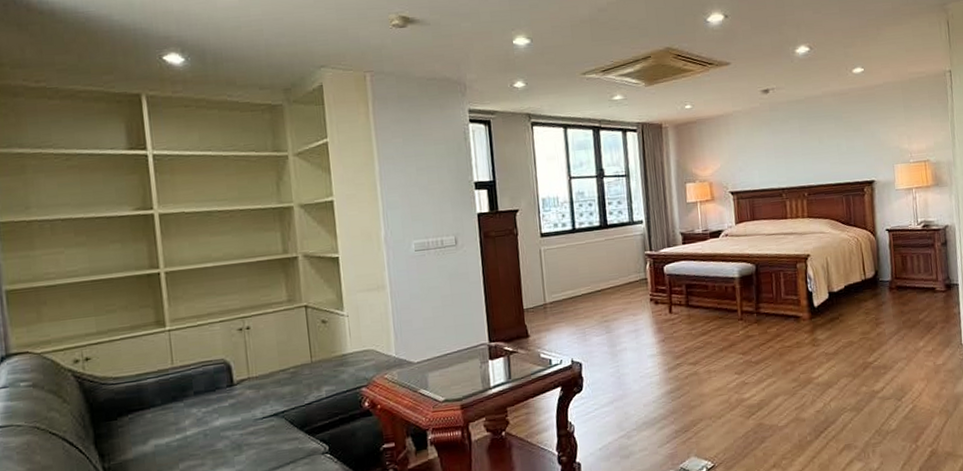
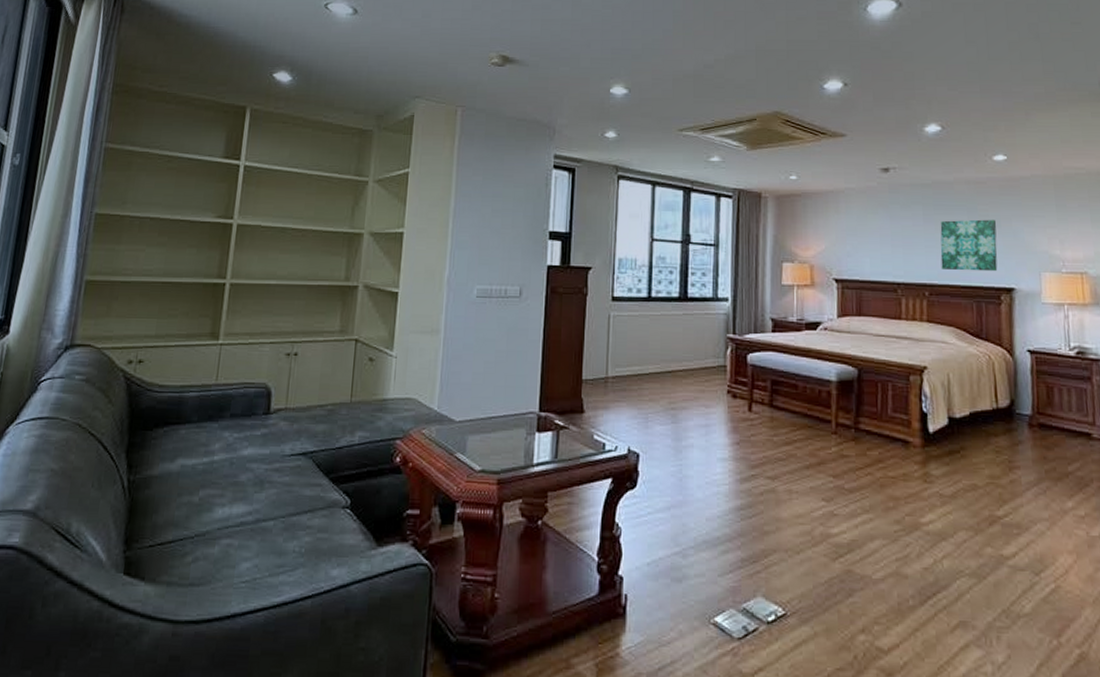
wall art: none [813,124,861,172] -> present [940,219,998,272]

